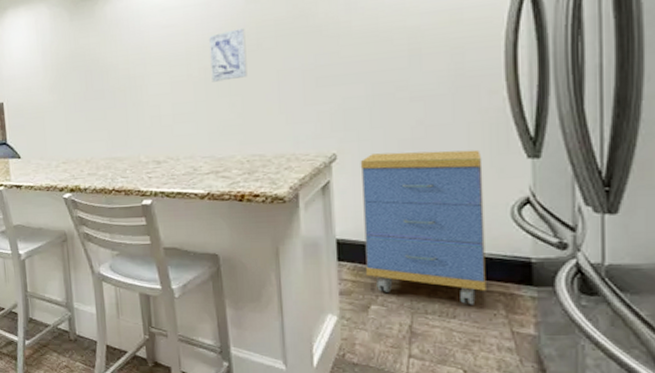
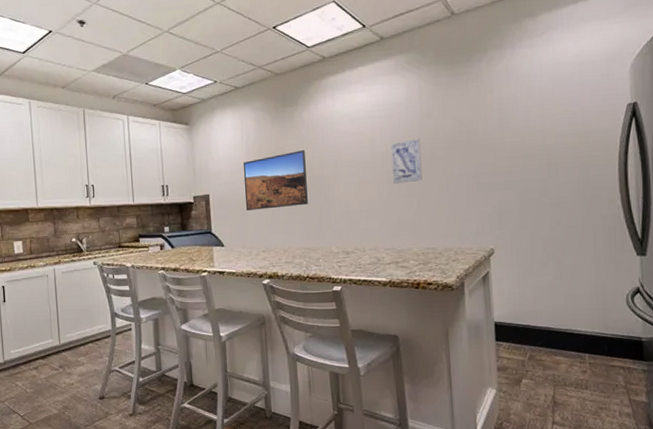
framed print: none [39,49,113,118] -> present [243,150,308,210]
storage cabinet: present [360,149,486,305] -> none [512,248,610,378]

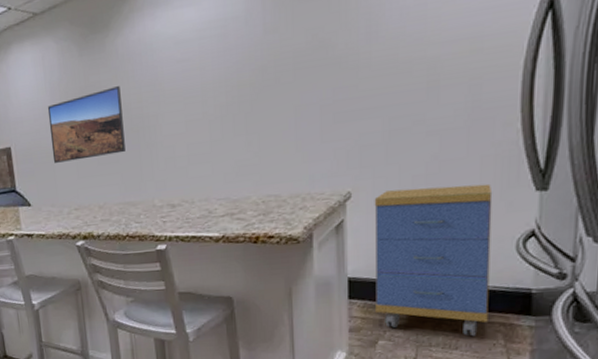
wall art: present [391,139,423,184] -> none [225,61,265,120]
storage cabinet: none [512,248,610,378] -> present [374,183,493,337]

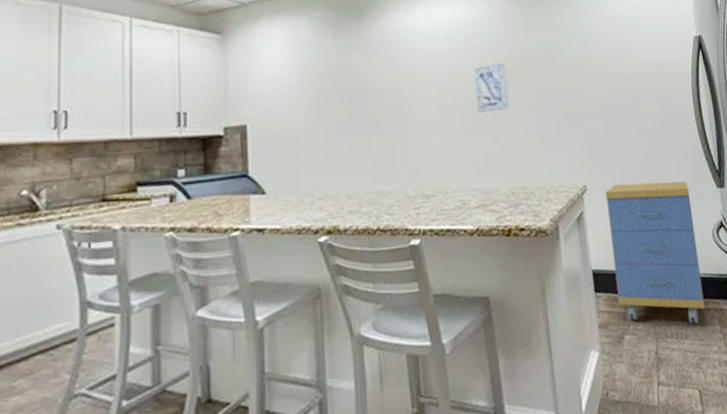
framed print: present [47,86,125,163] -> none [294,71,378,146]
wall art: none [225,61,265,120] -> present [474,63,509,113]

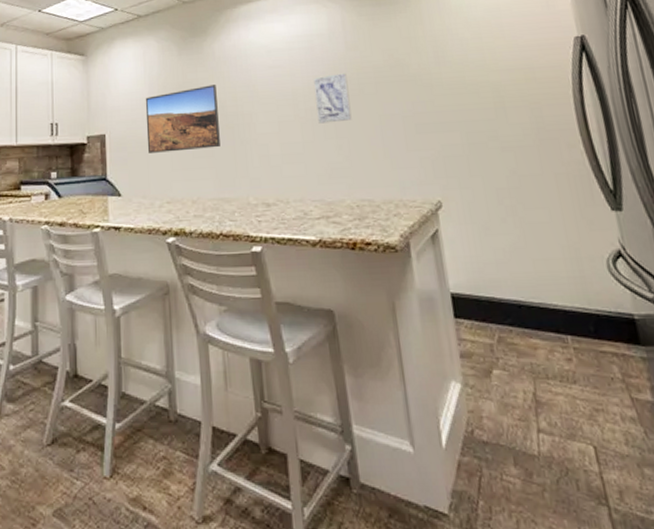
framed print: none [294,71,378,146] -> present [145,85,220,153]
storage cabinet: present [605,180,705,324] -> none [464,201,600,368]

